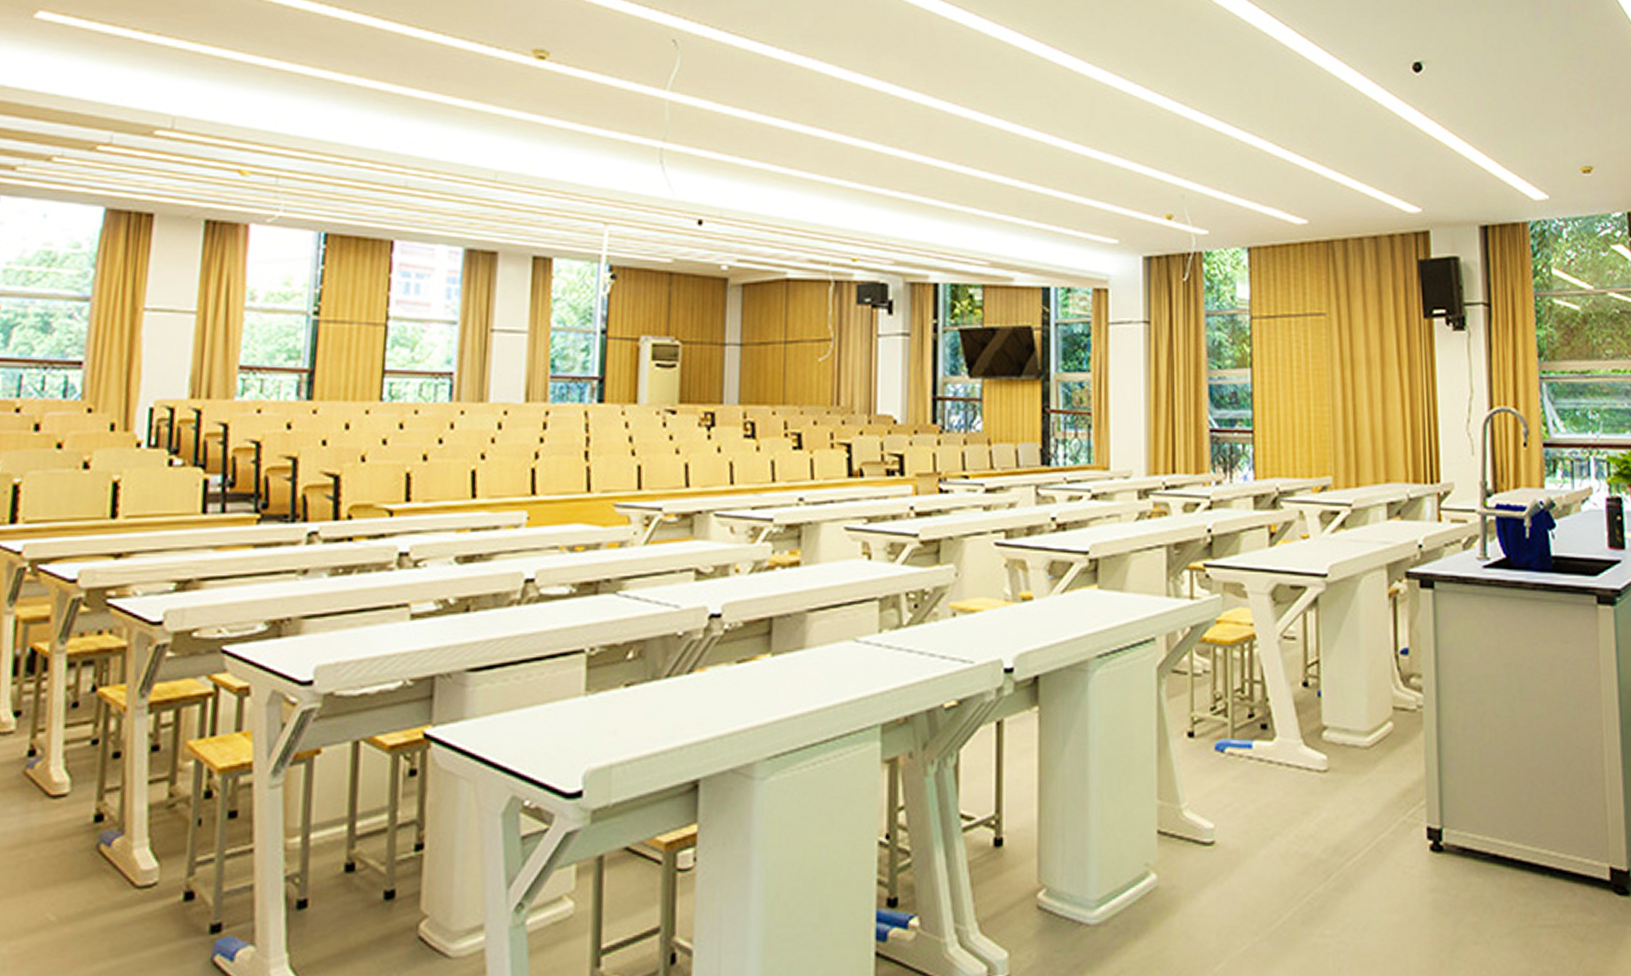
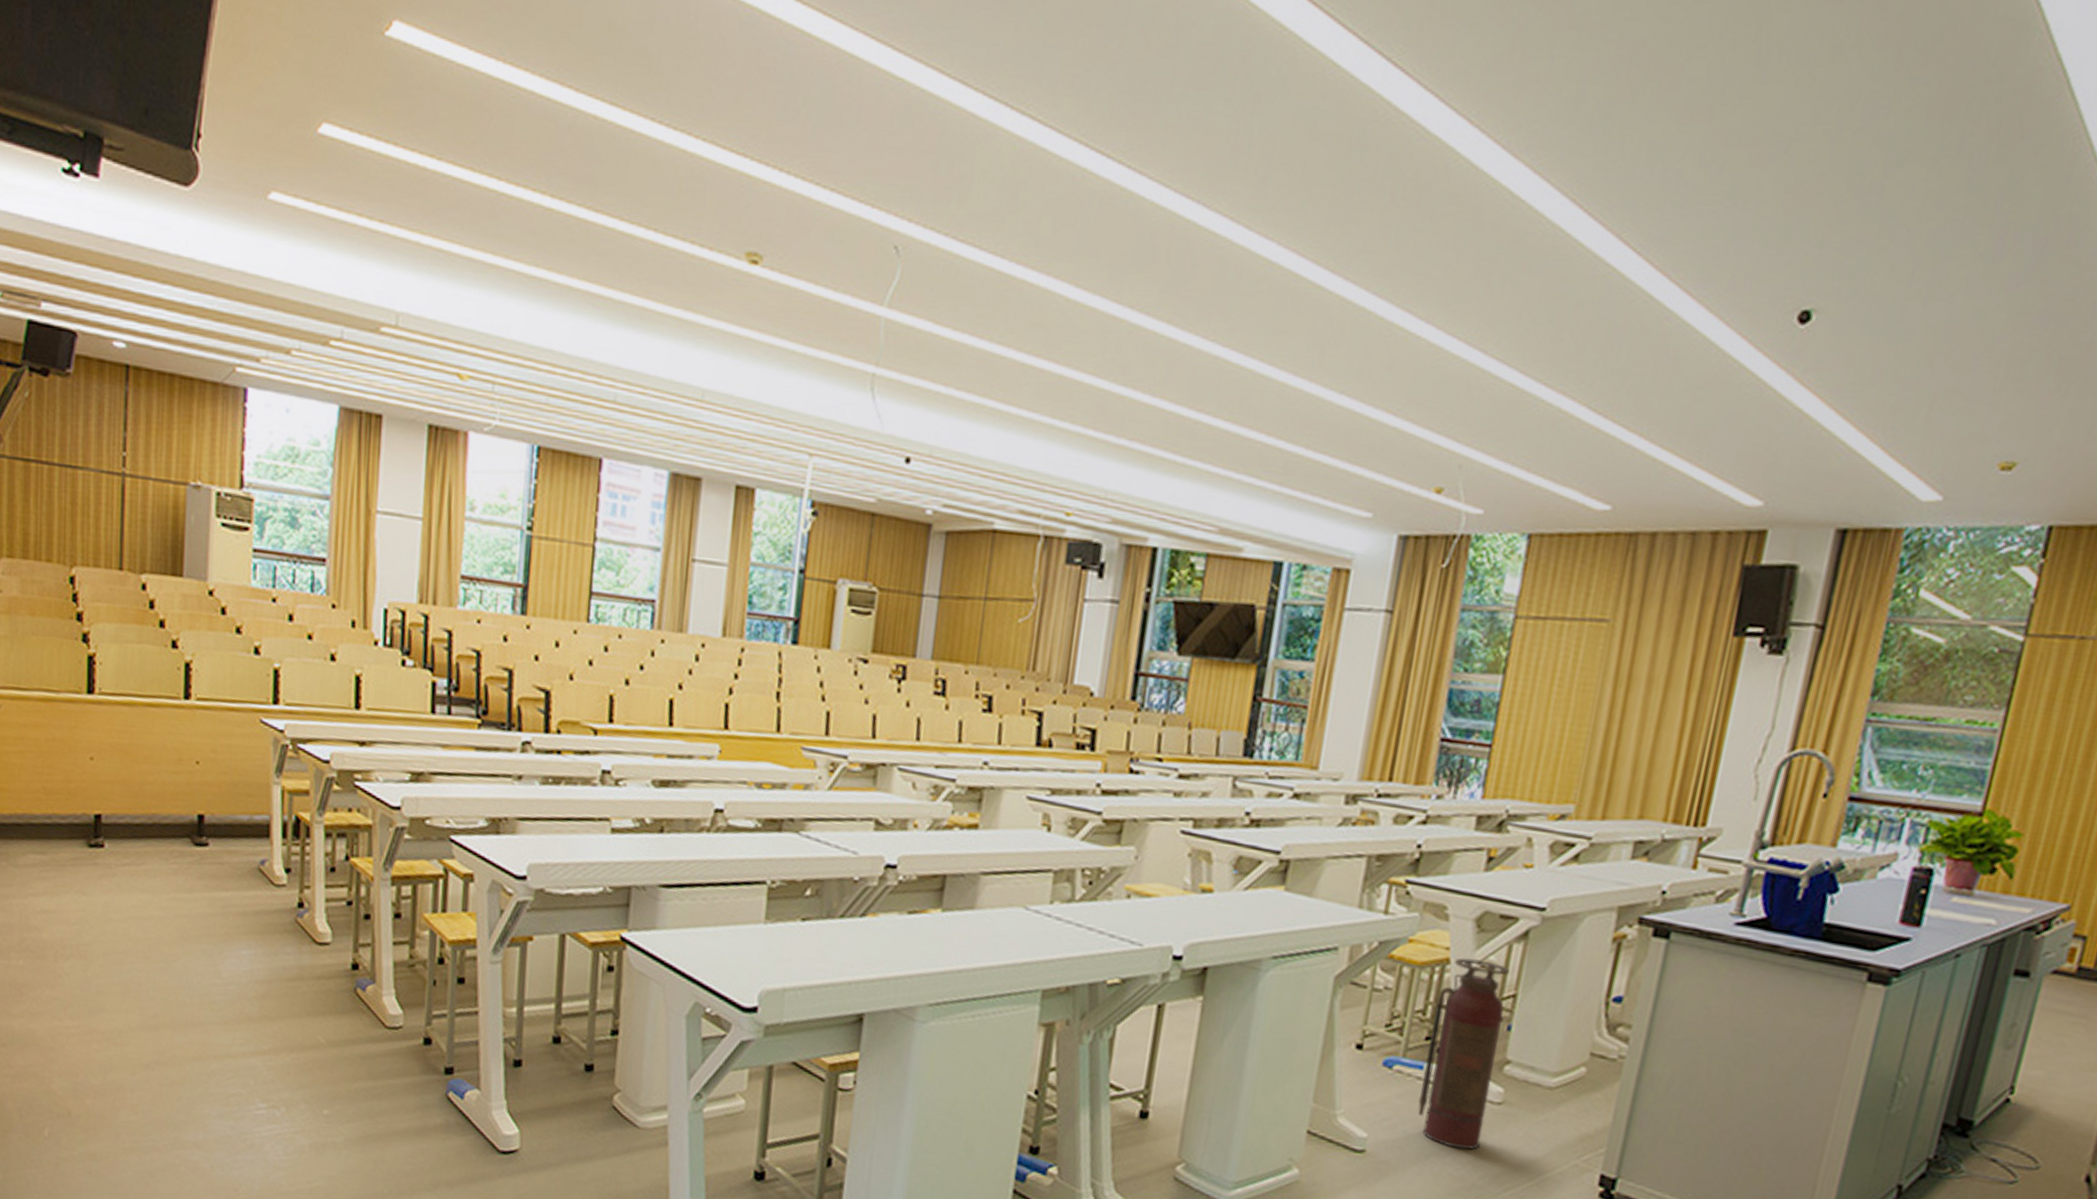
fire extinguisher: none [1251,631,1318,824] -> present [1417,957,1510,1150]

